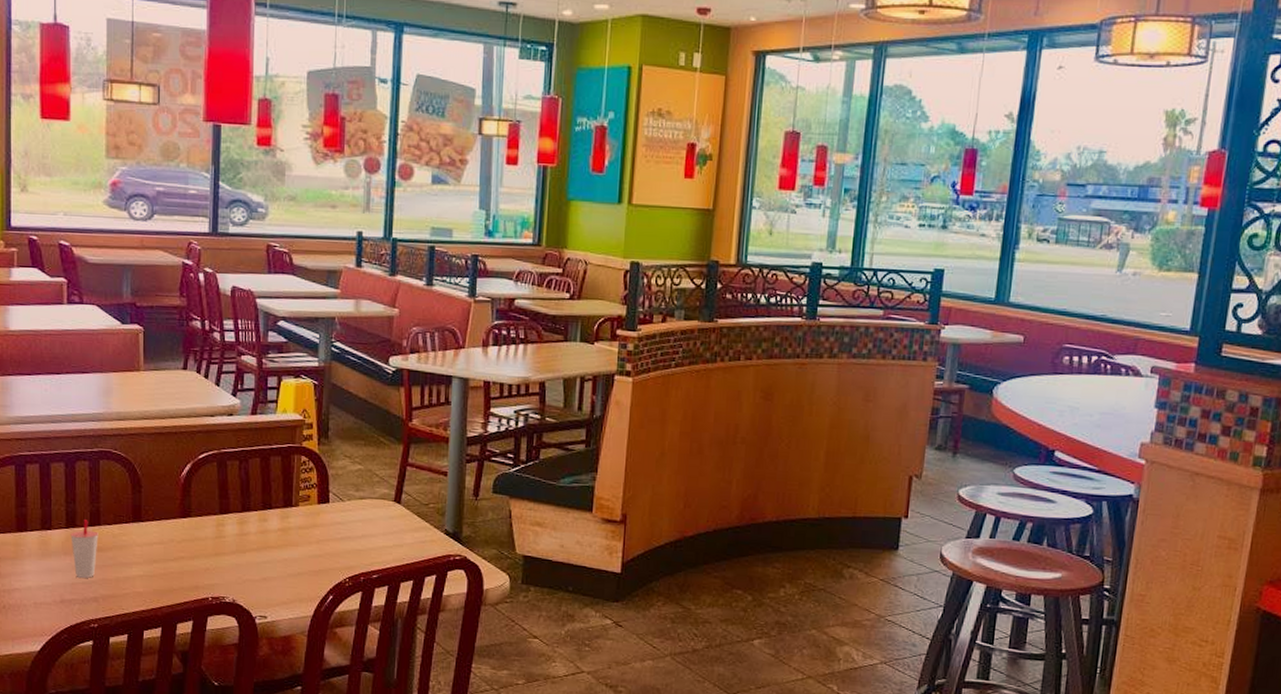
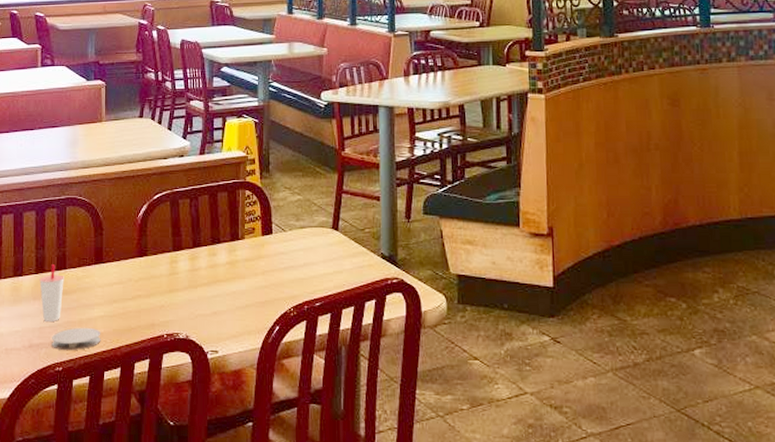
coaster: none [86,585,140,608] -> present [52,327,101,350]

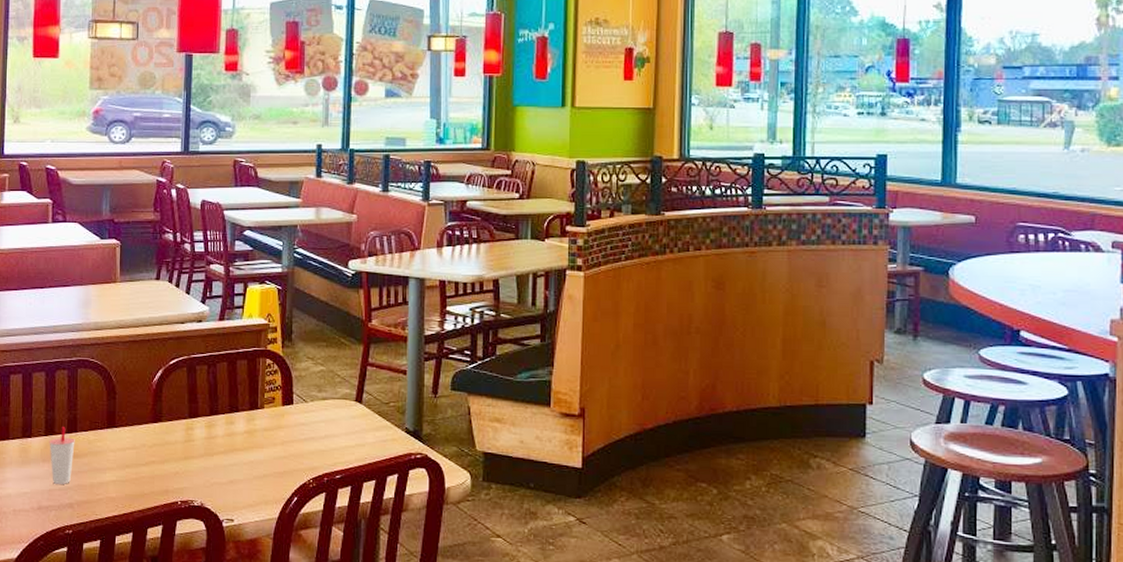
coaster: present [52,327,101,350] -> none [61,491,113,514]

